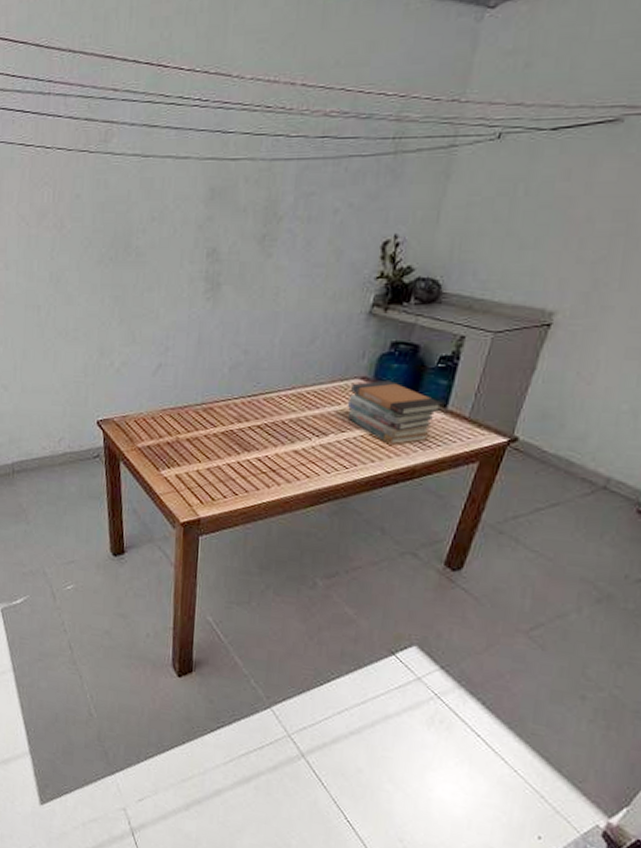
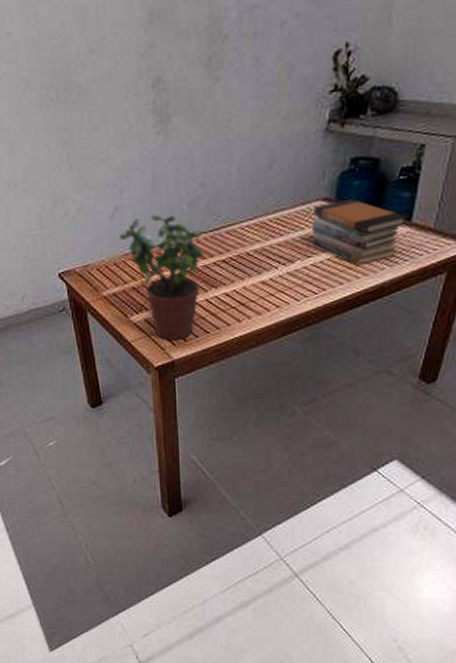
potted plant: none [160,375,241,499] -> present [119,215,203,340]

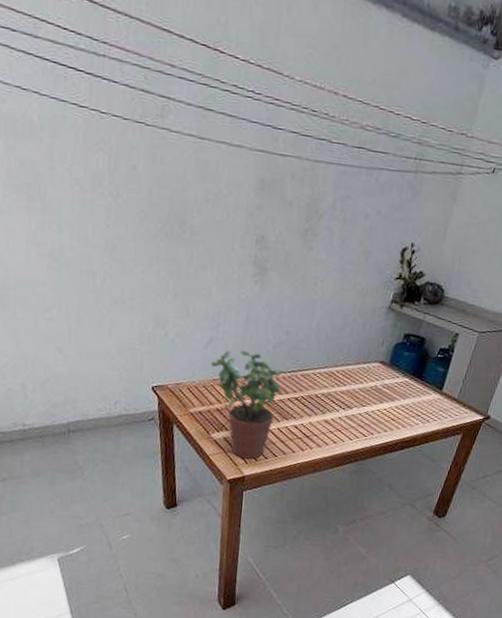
book stack: present [311,198,407,265] -> none [368,365,440,419]

